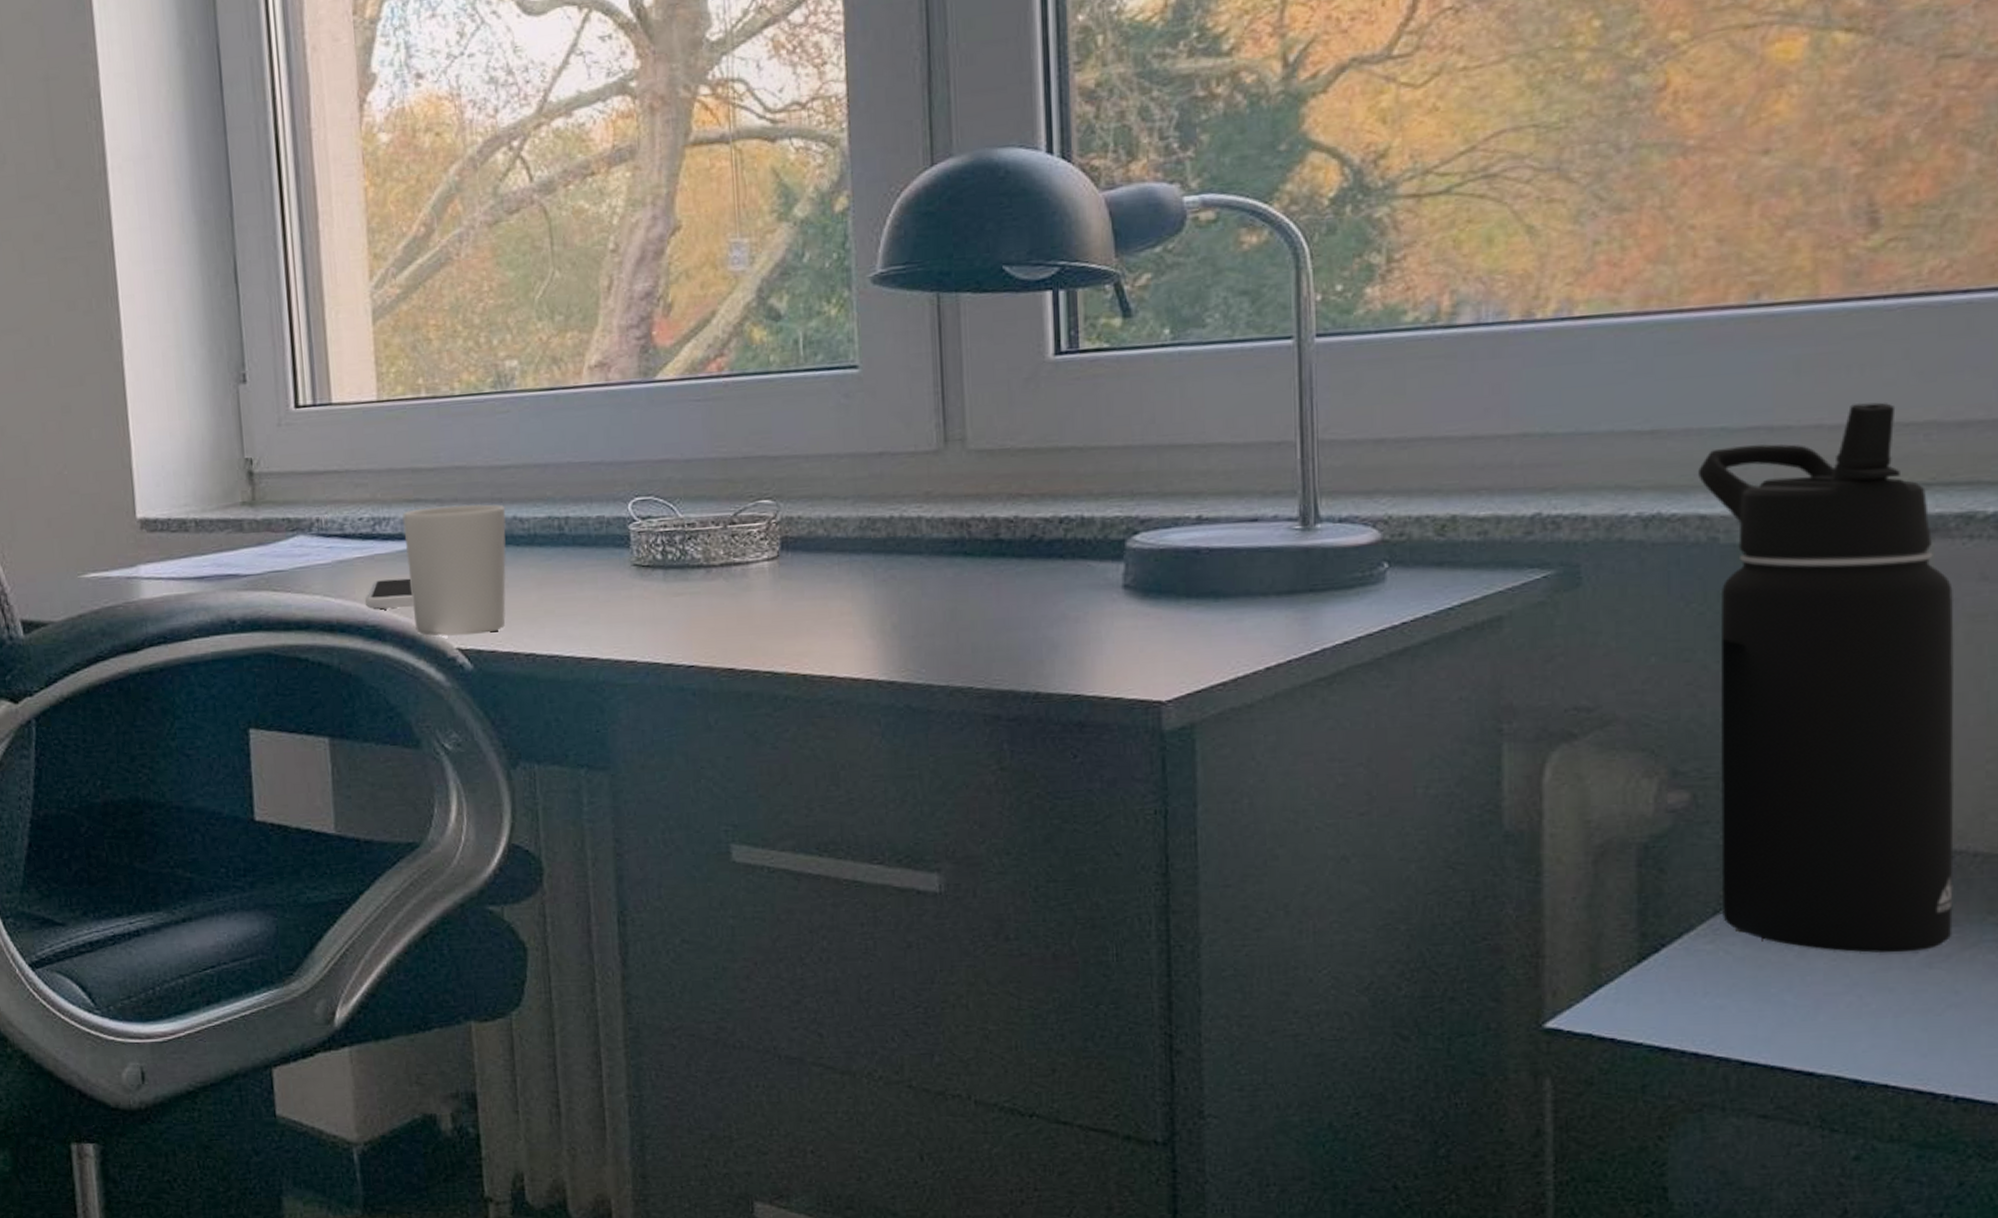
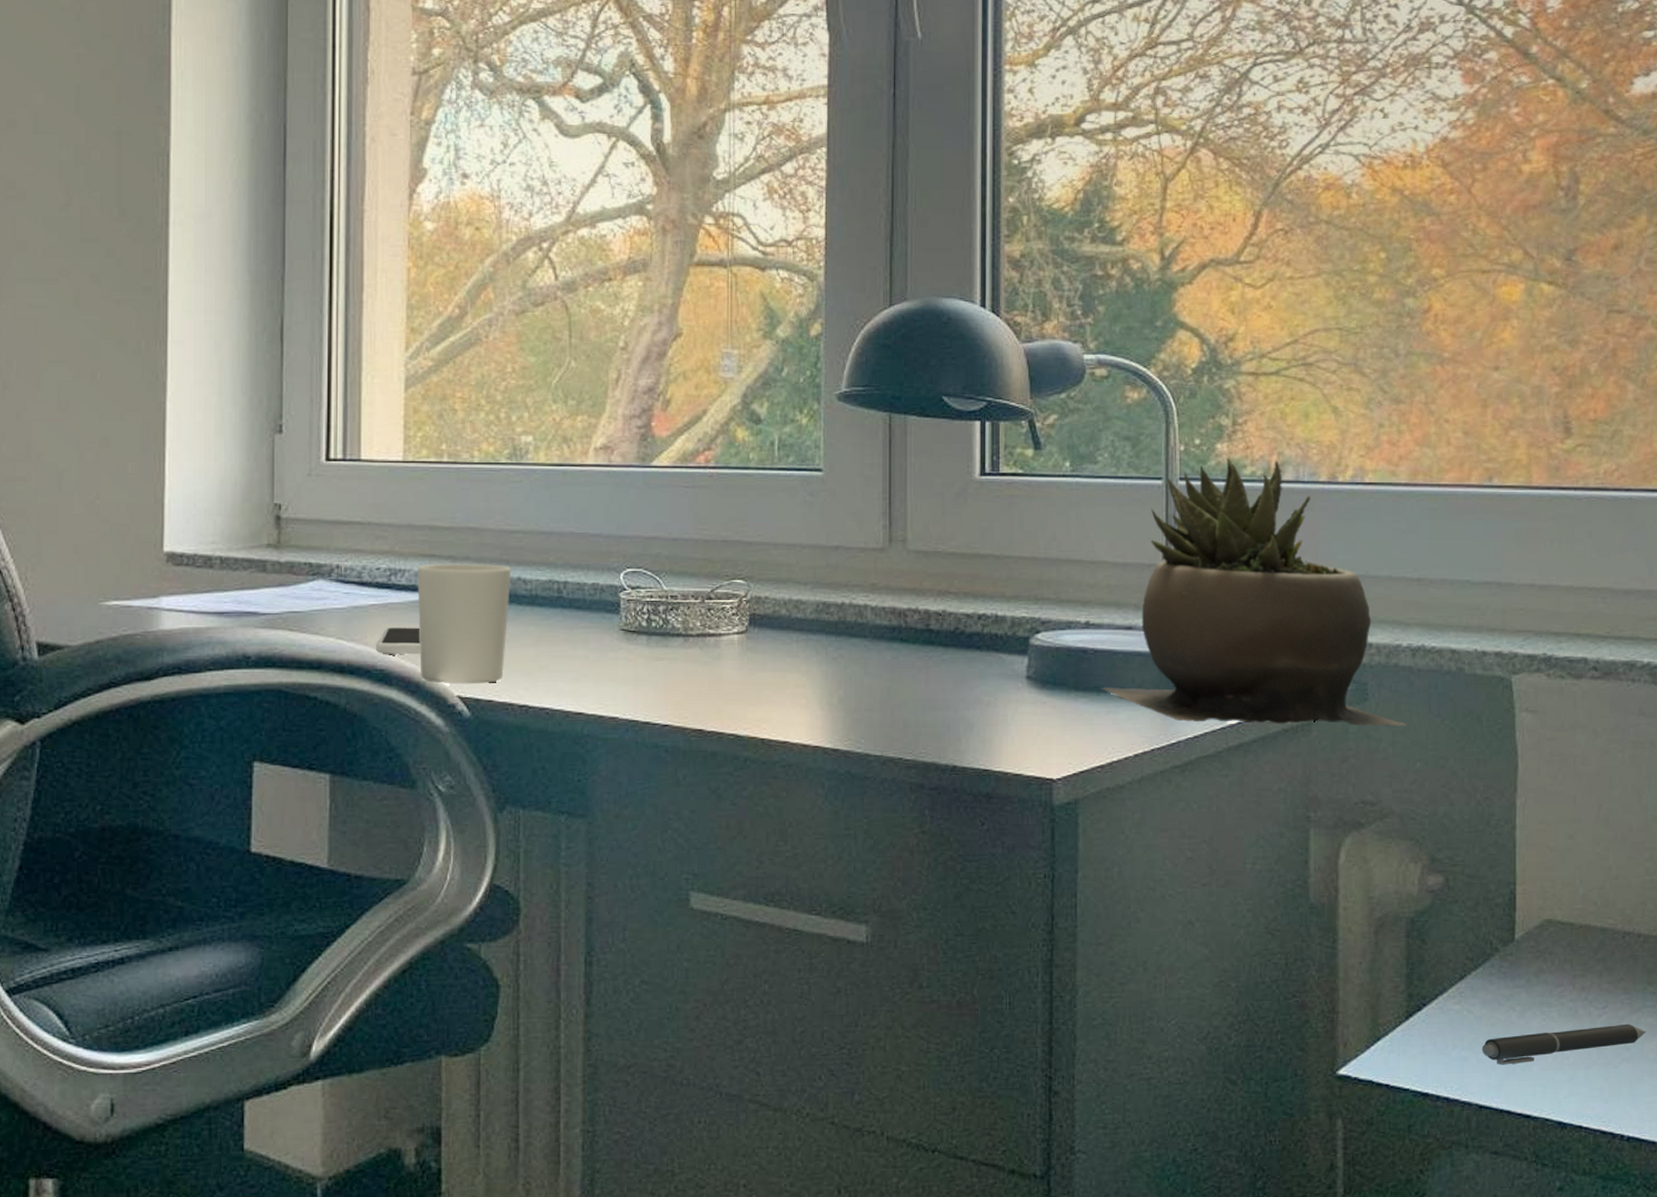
succulent plant: none [1218,299,1638,626] -> present [1100,458,1408,727]
water bottle: present [1699,402,1955,953] -> none [1451,570,1625,1015]
pen: none [1743,962,1985,1014] -> present [1481,1023,1647,1065]

